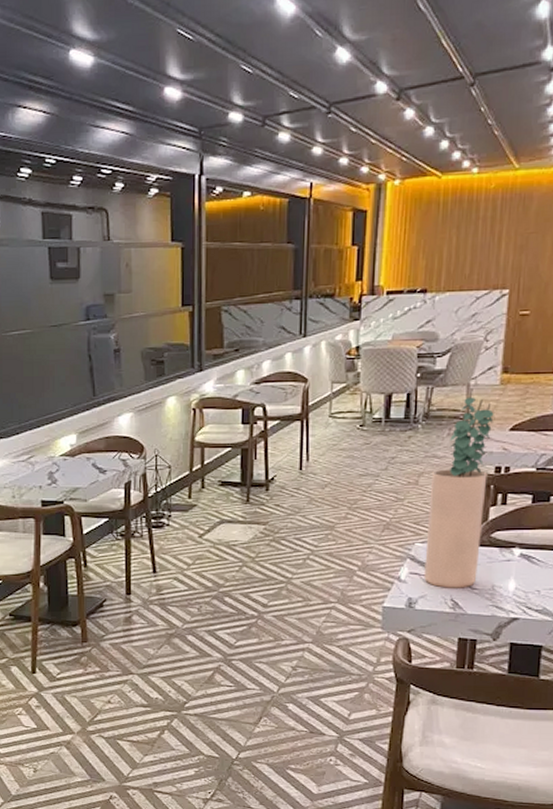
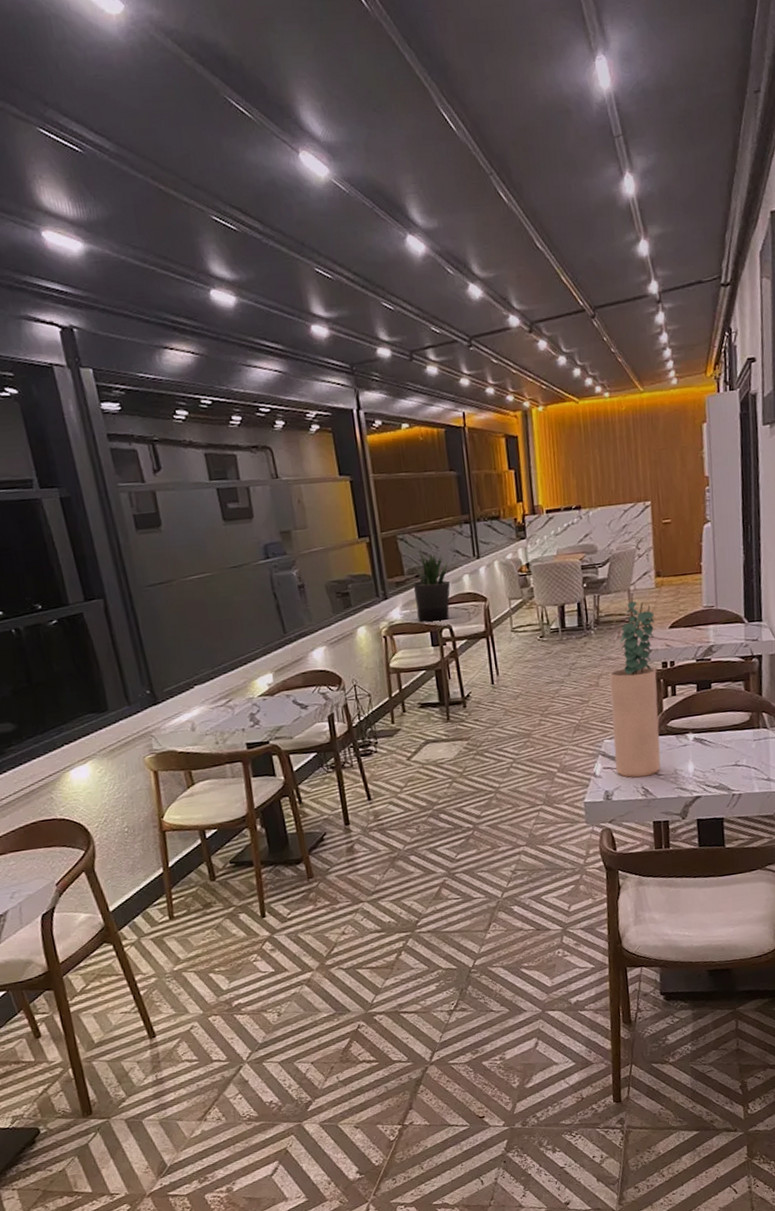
planter: none [230,322,272,399] -> present [413,549,451,622]

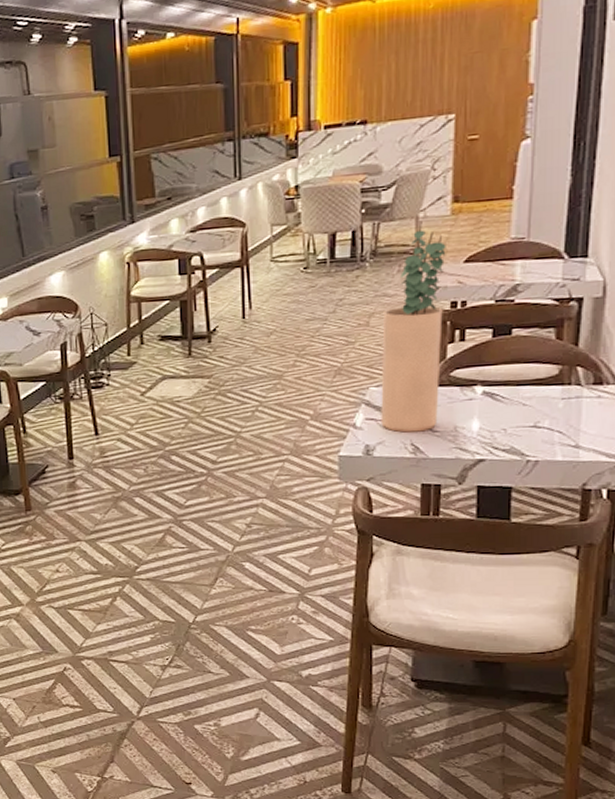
planter: present [413,549,451,622] -> none [163,169,206,249]

